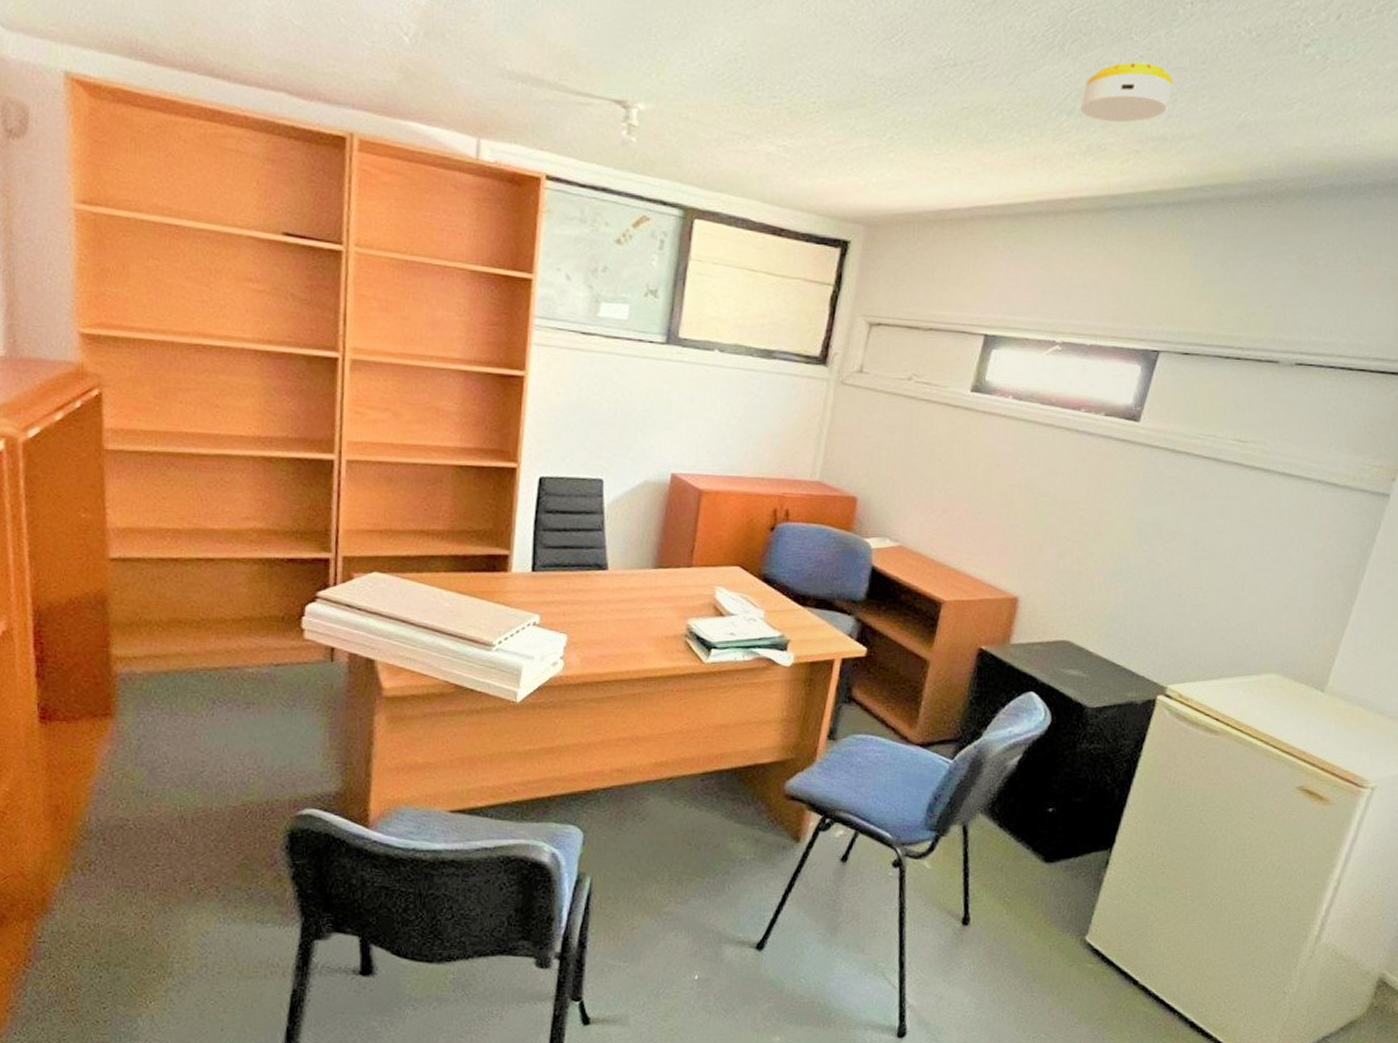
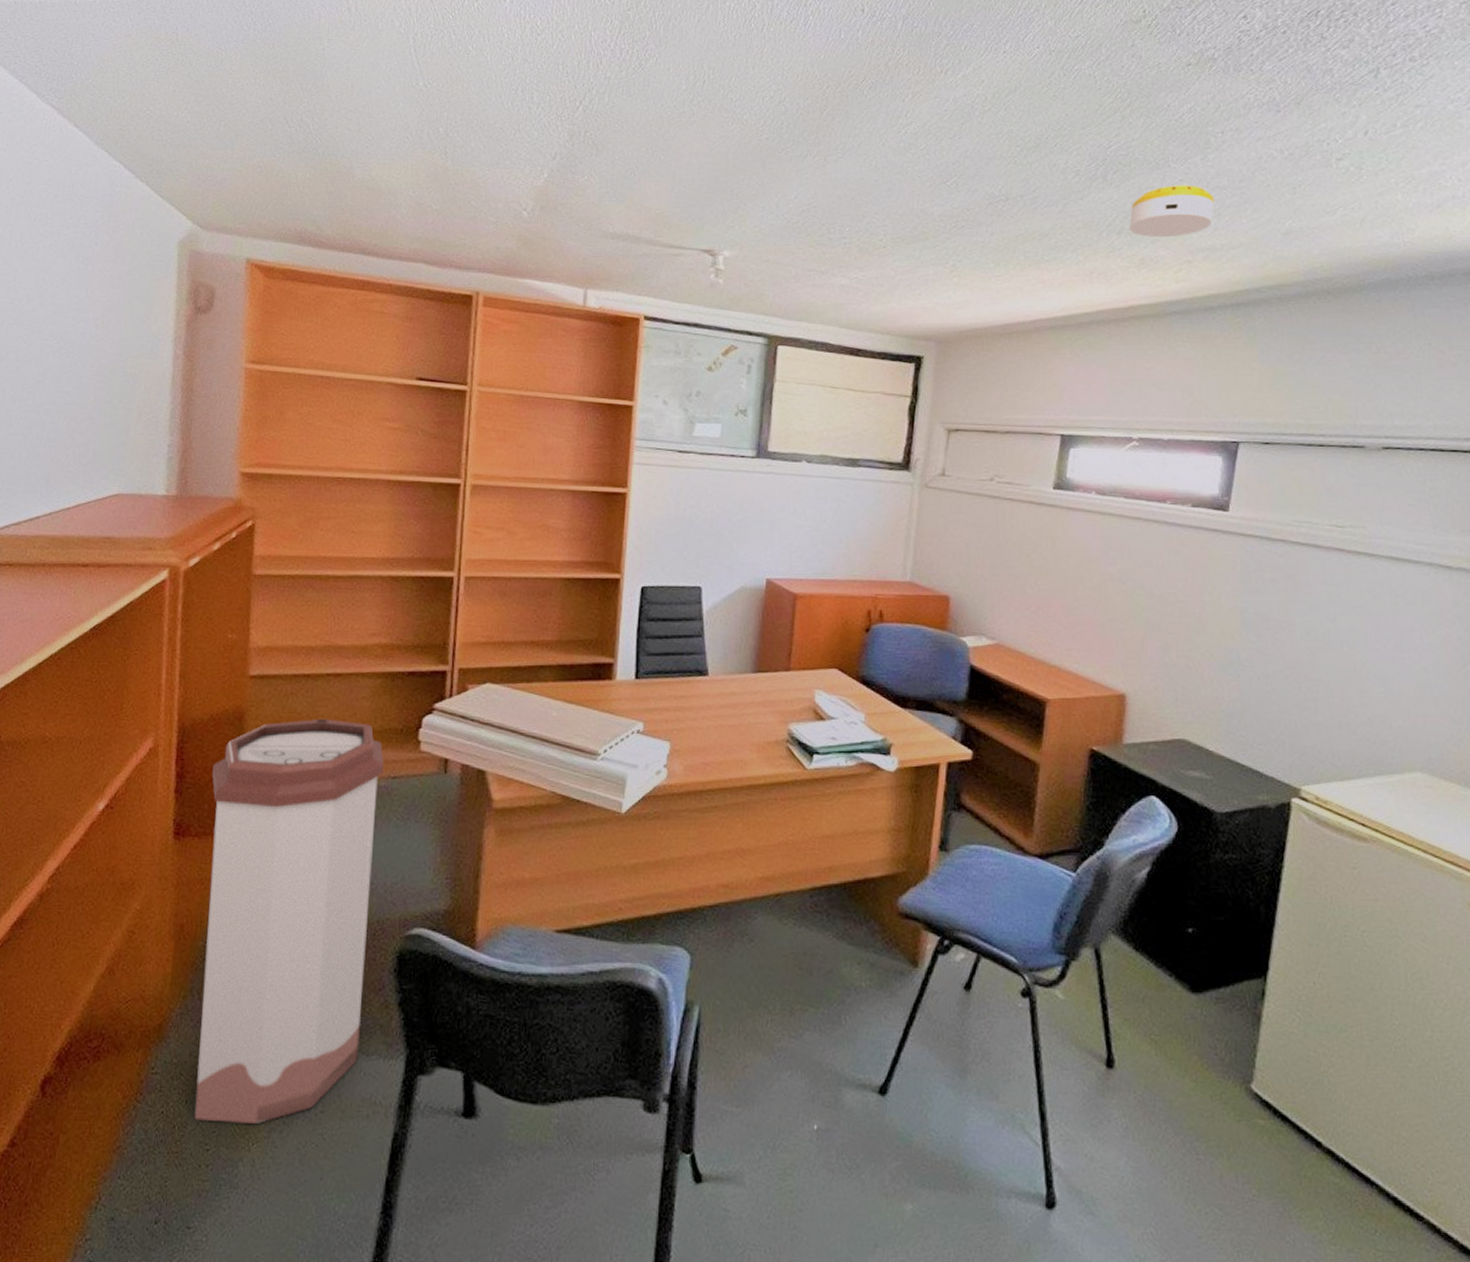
trash can: none [76,604,266,984] -> present [194,718,384,1124]

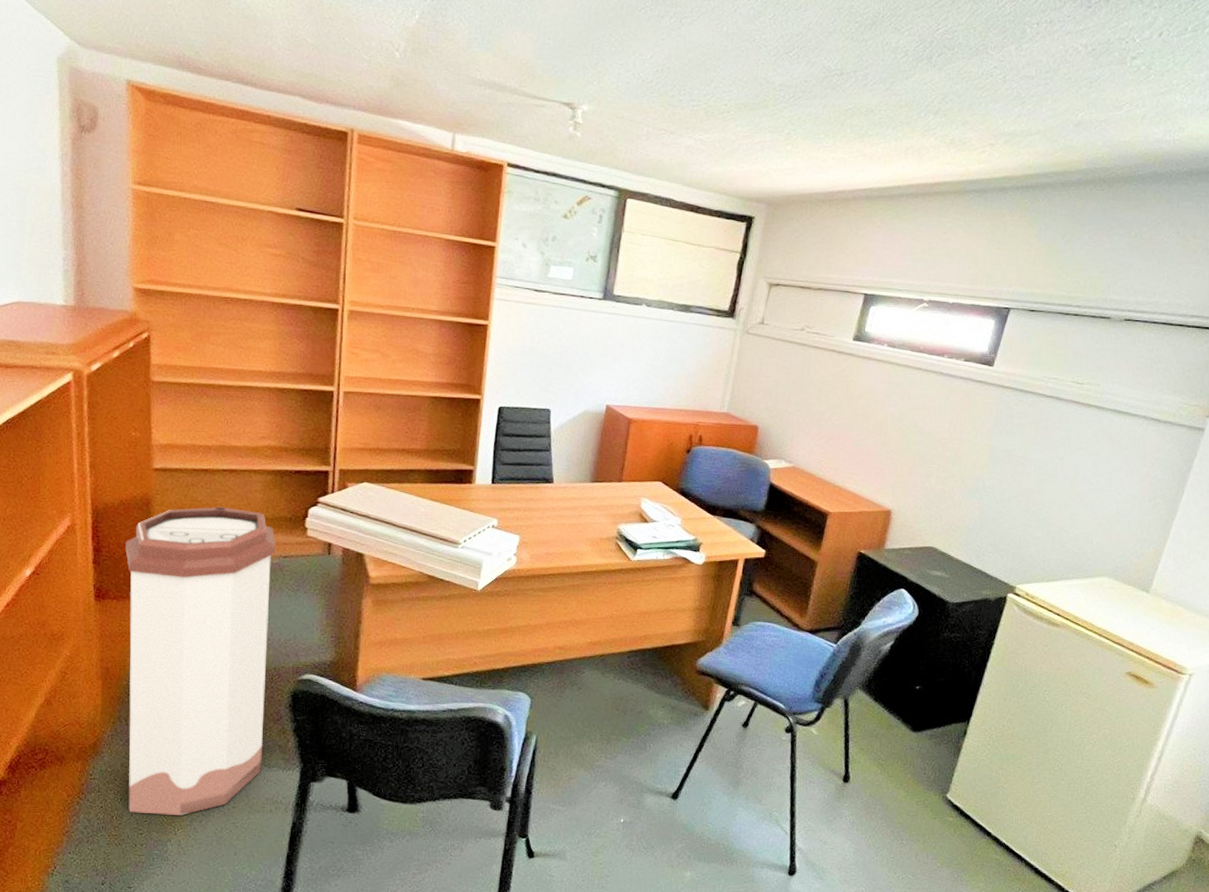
smoke detector: present [1129,185,1215,238] -> none [945,71,1022,121]

